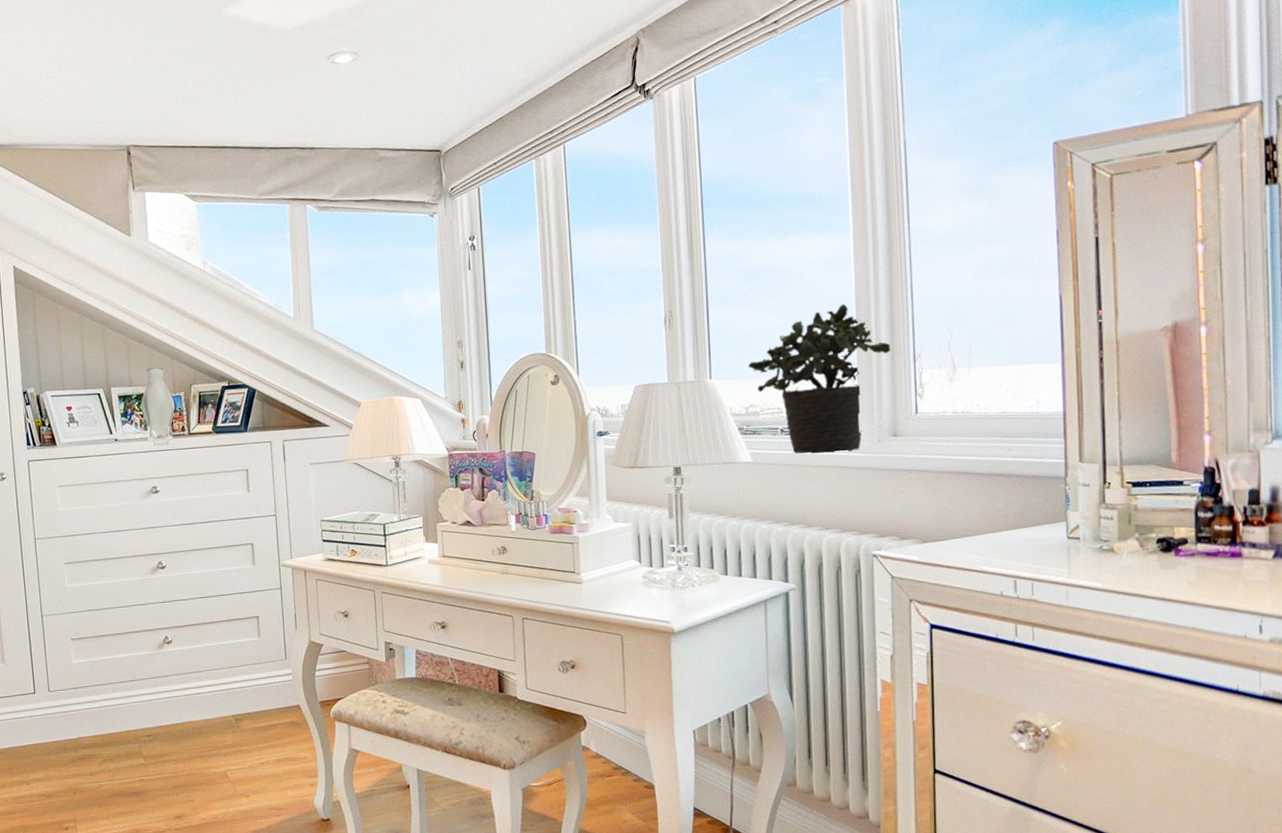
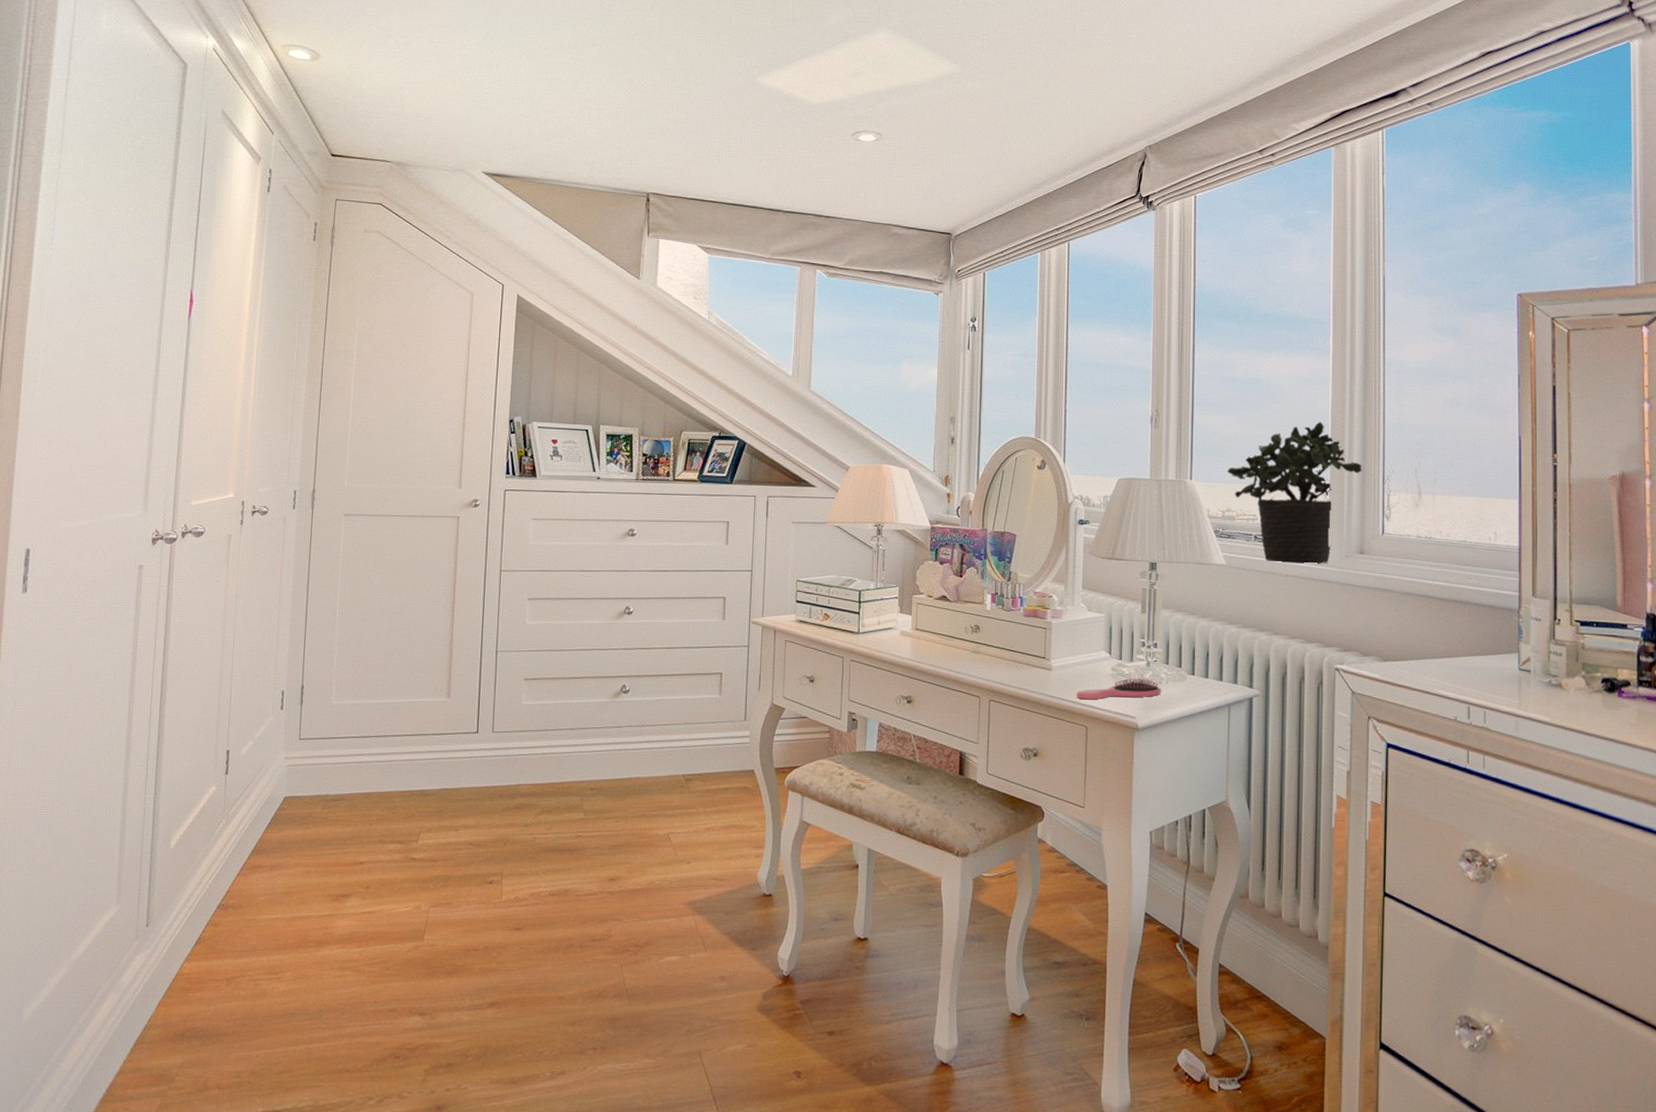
vase: present [140,367,175,446] -> none [628,410,662,489]
hairbrush: none [608,583,695,609] -> present [1076,678,1162,700]

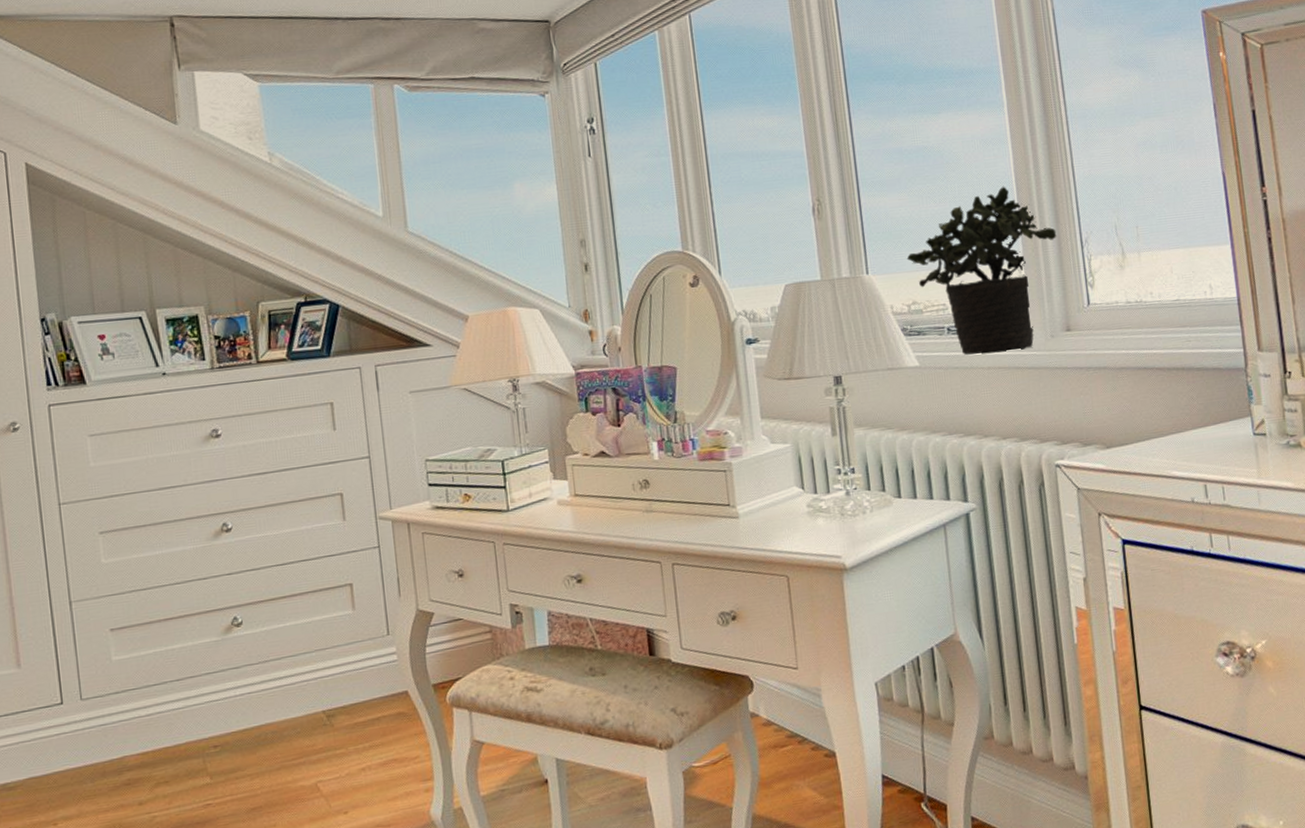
hairbrush: present [1076,678,1162,700] -> none [770,510,867,546]

